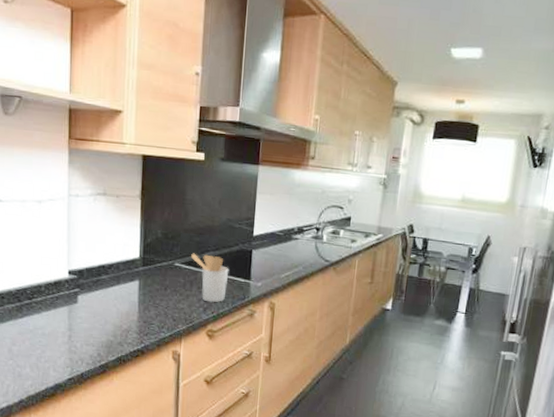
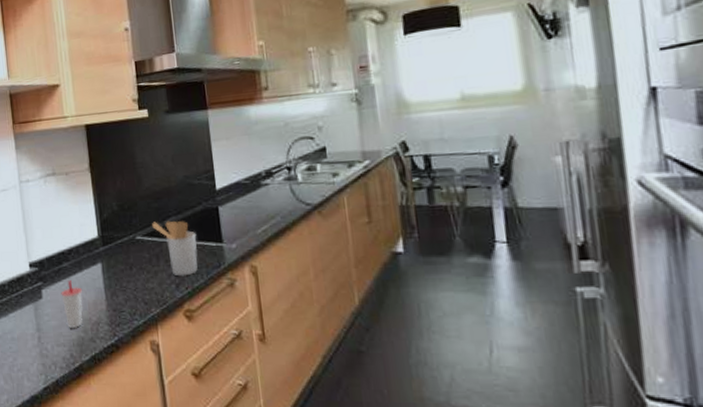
cup: none [96,290,118,332] -> present [61,279,83,328]

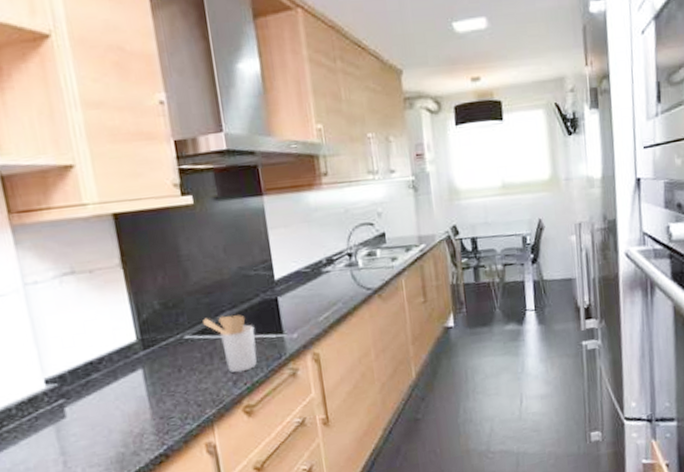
cup: present [61,279,83,328] -> none [91,391,122,445]

